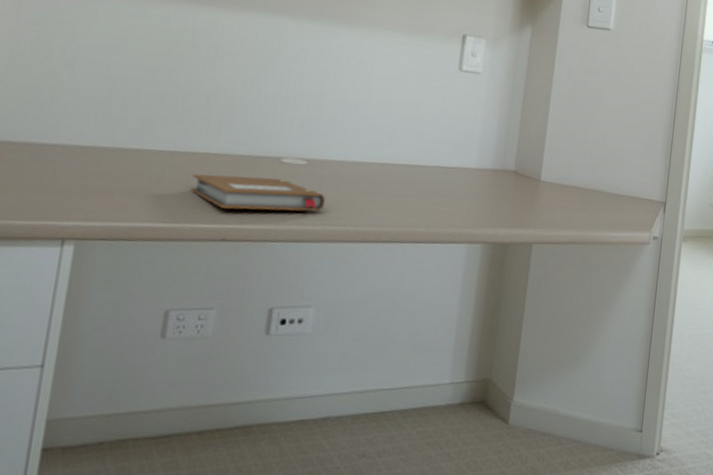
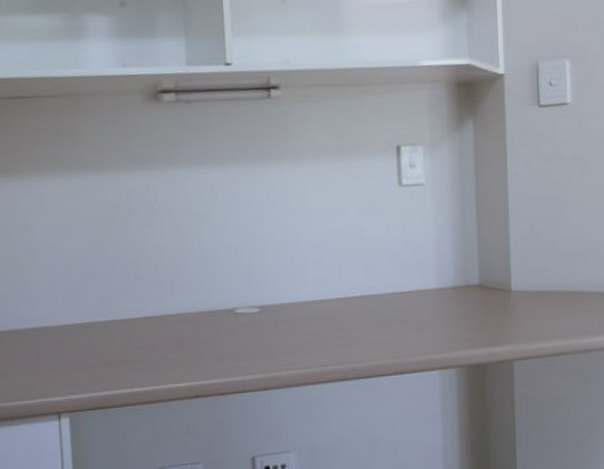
notebook: present [190,174,325,212] -> none [156,329,285,366]

